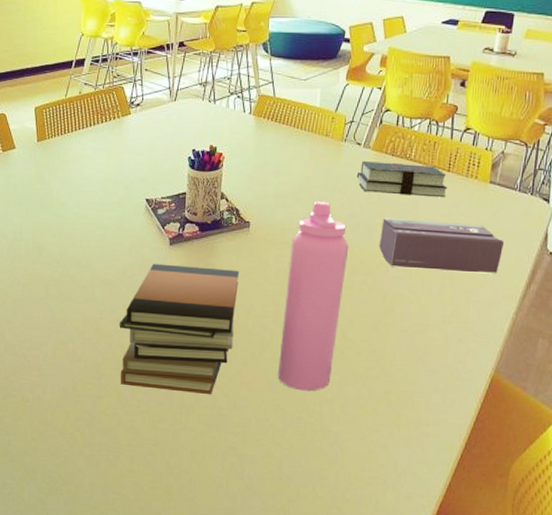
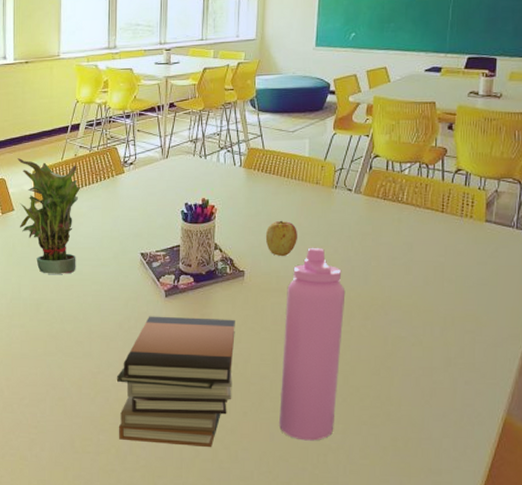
potted plant: none [18,93,84,217] -> present [17,158,80,274]
apple: none [272,172,305,209] -> present [265,220,297,257]
hardback book: present [356,160,447,198] -> none [349,205,442,239]
tissue box: present [379,218,505,274] -> none [376,262,506,313]

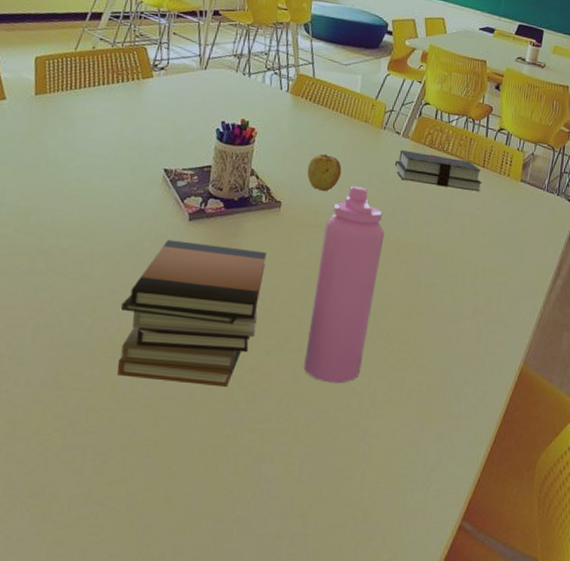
potted plant: present [17,158,80,274] -> none [12,39,96,182]
hardback book: none [349,205,442,239] -> present [394,149,482,192]

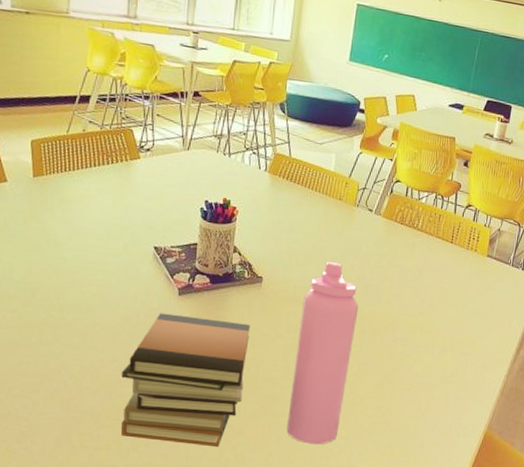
apple: present [307,154,341,192] -> none [285,231,318,268]
hardback book: present [394,149,482,192] -> none [367,226,450,267]

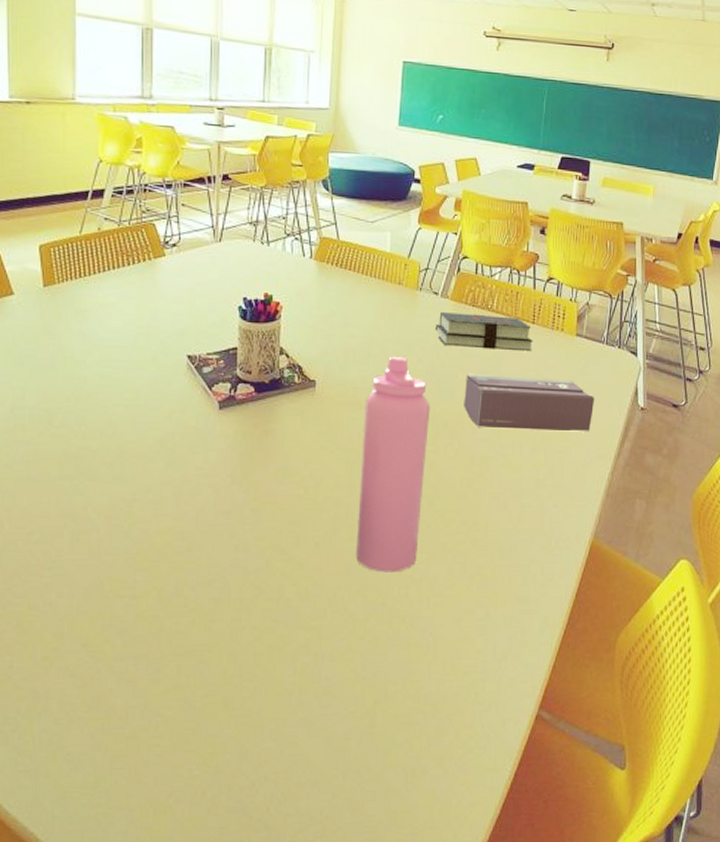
book stack: present [121,313,250,448] -> none [157,431,305,585]
hardback book: none [367,226,450,267] -> present [435,311,533,352]
tissue box: none [387,282,499,340] -> present [464,375,595,432]

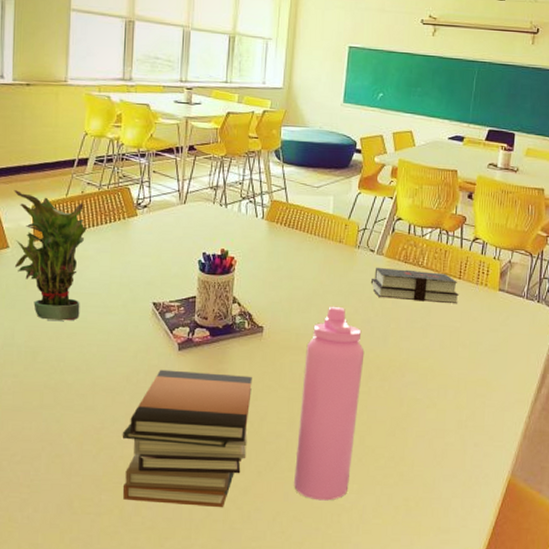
potted plant: none [17,227,106,378] -> present [14,190,87,321]
book stack: none [157,431,305,585] -> present [122,369,252,508]
tissue box: present [464,375,595,432] -> none [394,324,515,379]

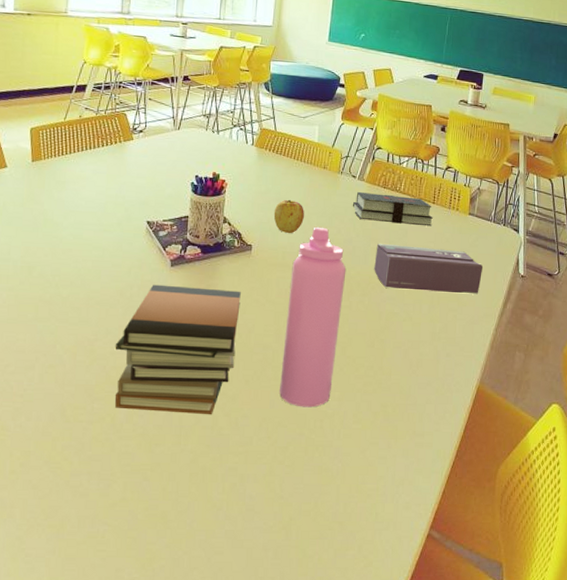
potted plant: present [14,190,87,321] -> none [13,113,84,238]
apple: none [286,277,319,314] -> present [273,199,304,234]
tissue box: none [394,324,515,379] -> present [374,244,484,295]

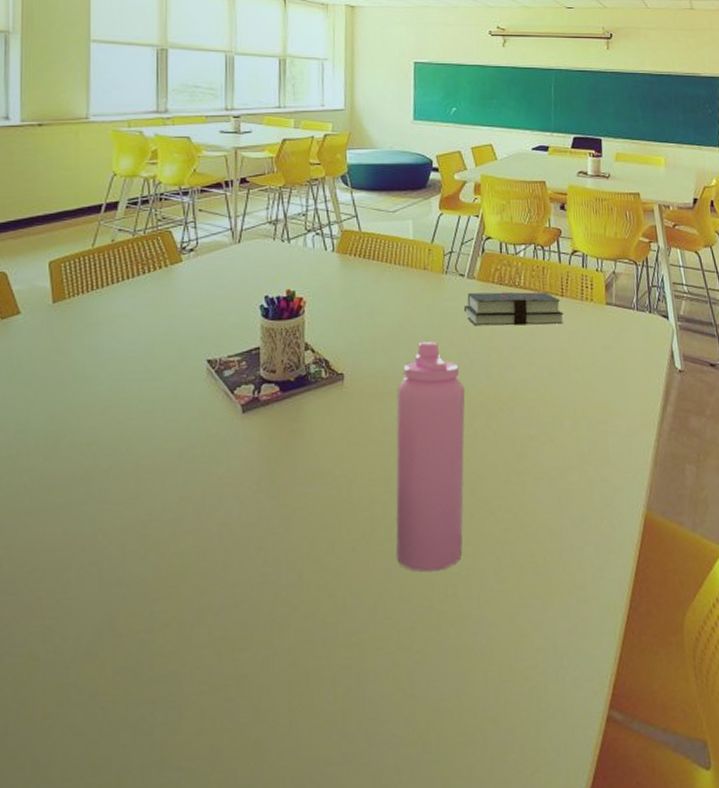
book stack: present [115,284,241,415] -> none [176,433,336,608]
apple: present [273,199,304,234] -> none [367,312,406,354]
tissue box: present [374,244,484,295] -> none [498,349,632,406]

